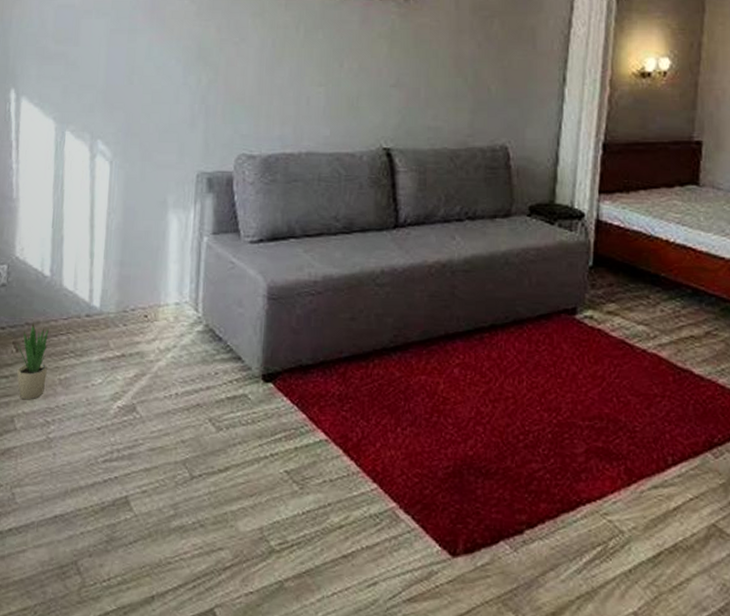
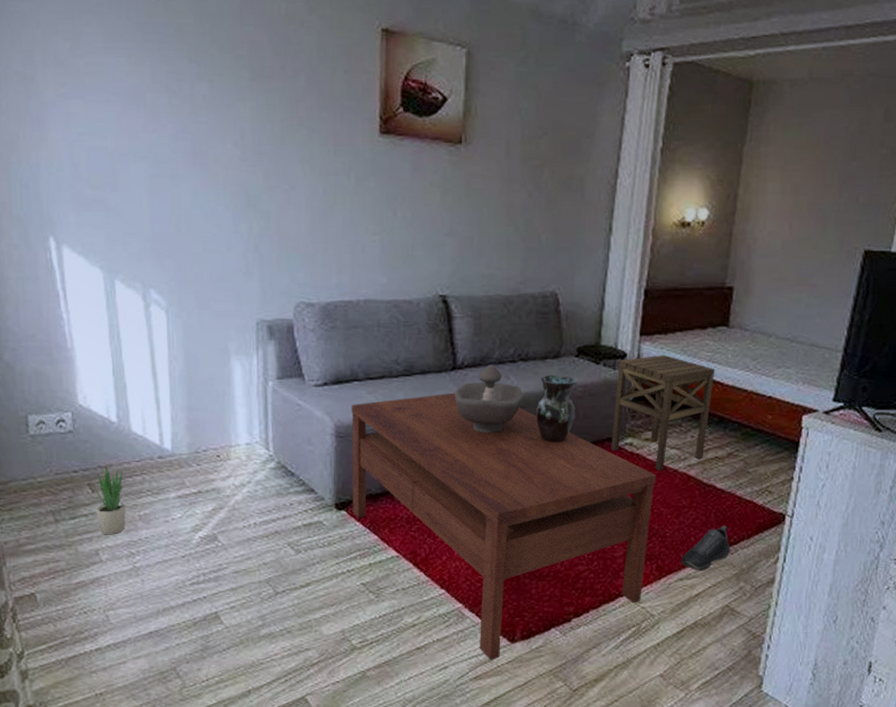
coffee table: none [280,253,622,577] -> present [351,393,657,660]
decorative bowl: none [395,223,472,300] -> present [454,365,525,434]
vase: none [484,235,530,313] -> present [536,374,578,443]
side table: none [568,215,686,351] -> present [611,354,715,471]
shoe: none [654,420,715,478] -> present [680,525,731,571]

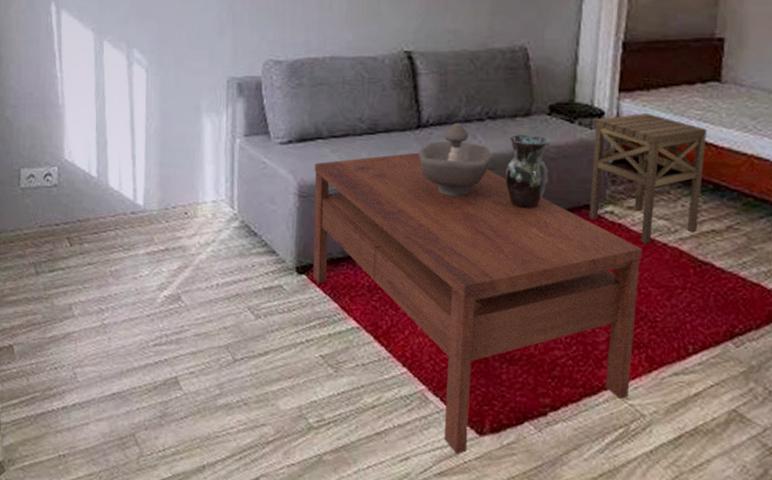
potted plant: present [92,466,126,535] -> none [71,220,99,290]
shoe: present [680,525,731,571] -> none [675,311,736,365]

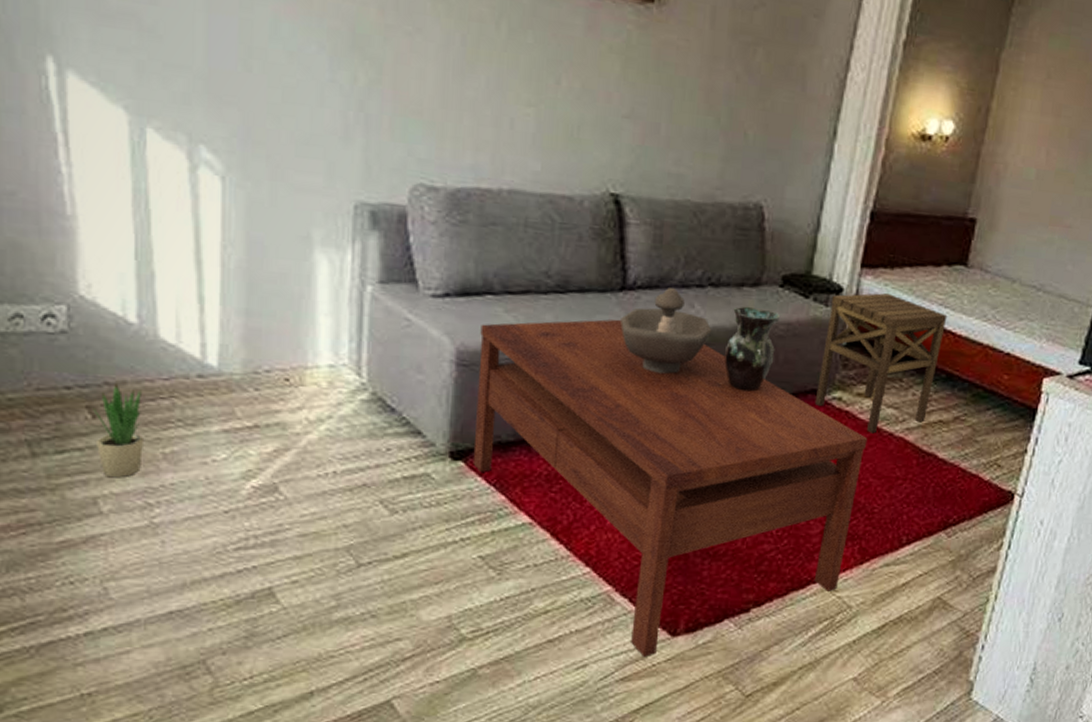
potted plant: none [71,220,99,290] -> present [93,383,143,478]

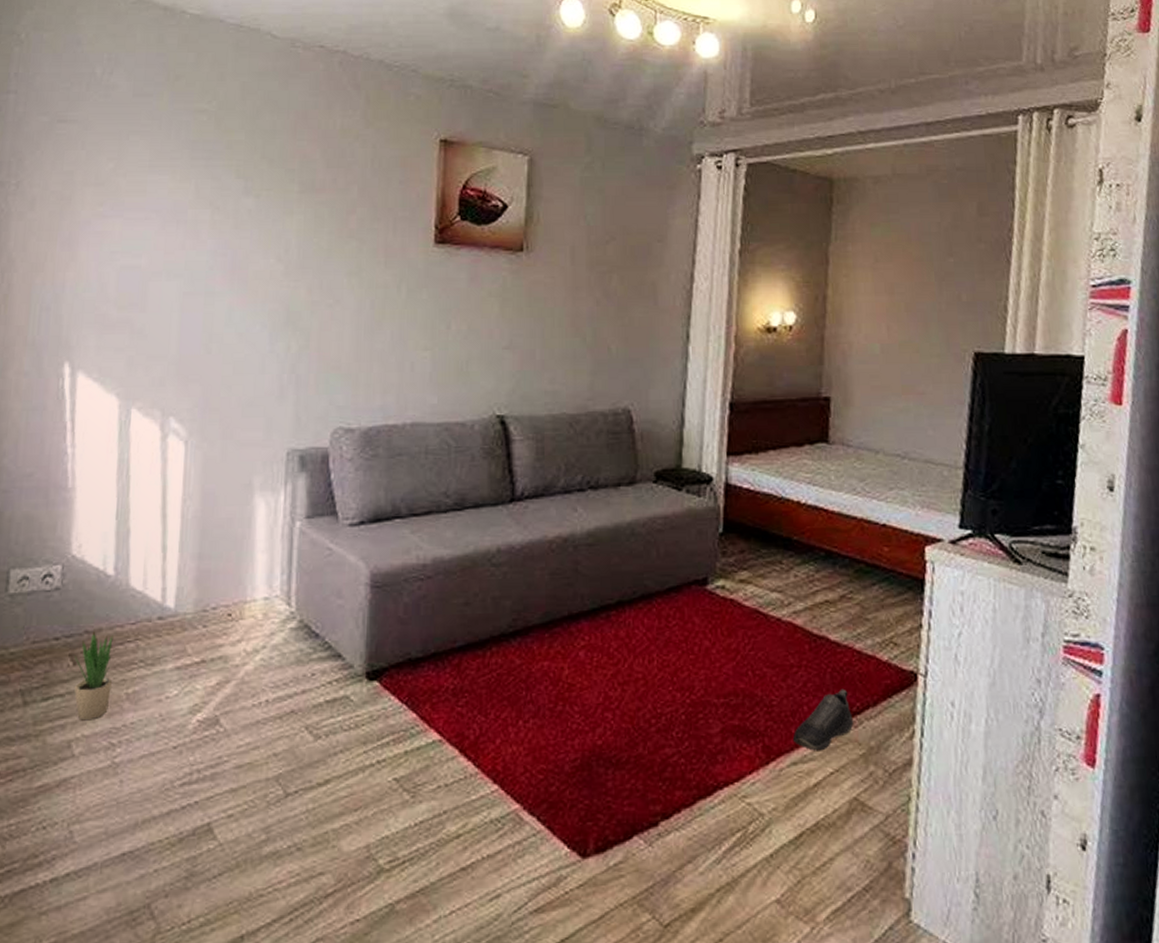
coffee table: present [473,319,868,657] -> none [386,529,756,883]
decorative bowl: present [620,288,712,375] -> none [512,495,595,579]
vase: present [724,306,781,392] -> none [609,504,657,588]
side table: present [814,292,948,434] -> none [699,477,817,620]
shoe: none [888,502,949,556] -> present [792,688,854,751]

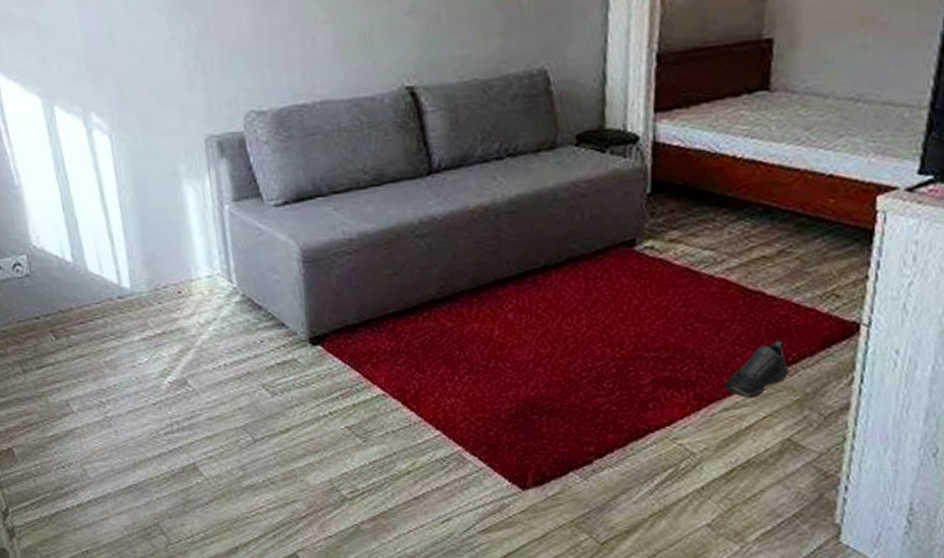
potted plant: present [74,631,113,721] -> none [55,311,93,384]

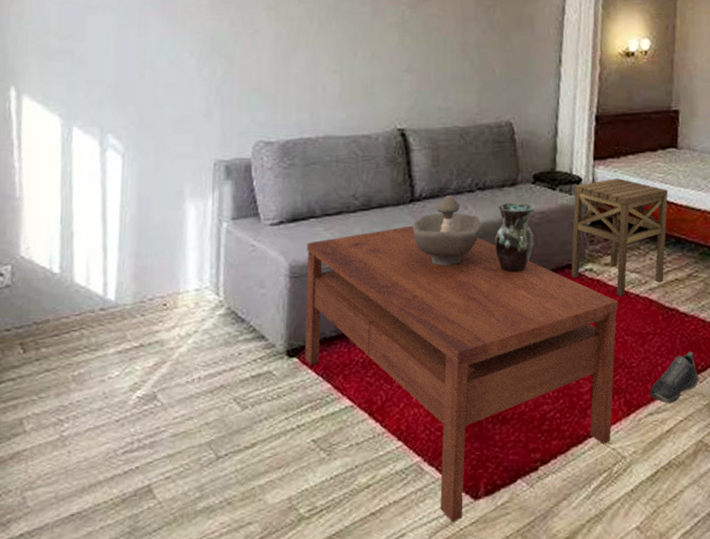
coffee table: none [317,201,687,509] -> present [304,225,619,522]
decorative bowl: none [432,164,517,247] -> present [412,195,483,267]
vase: none [532,170,580,253] -> present [495,202,535,273]
side table: none [626,133,756,278] -> present [571,177,669,297]

